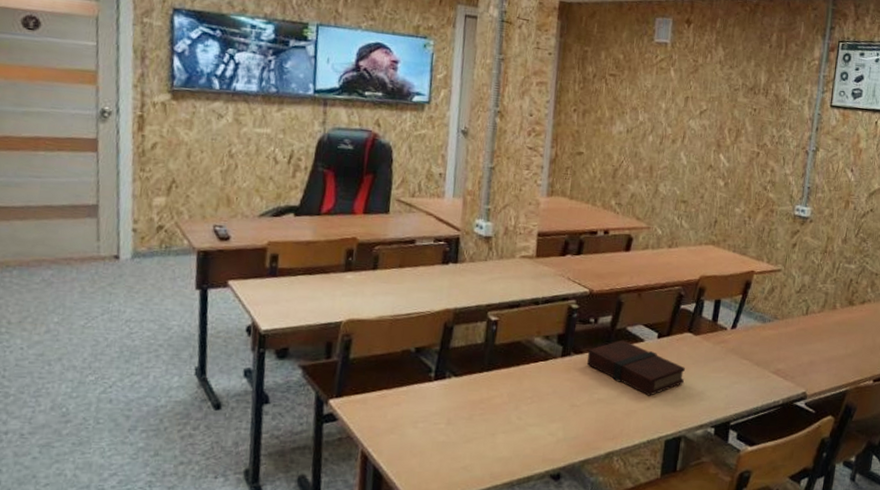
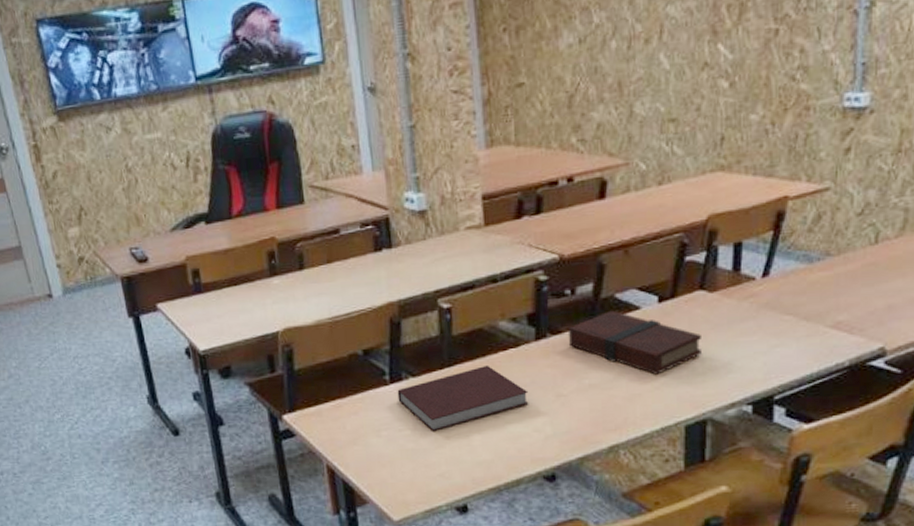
notebook: none [438,373,549,428] -> present [397,364,529,433]

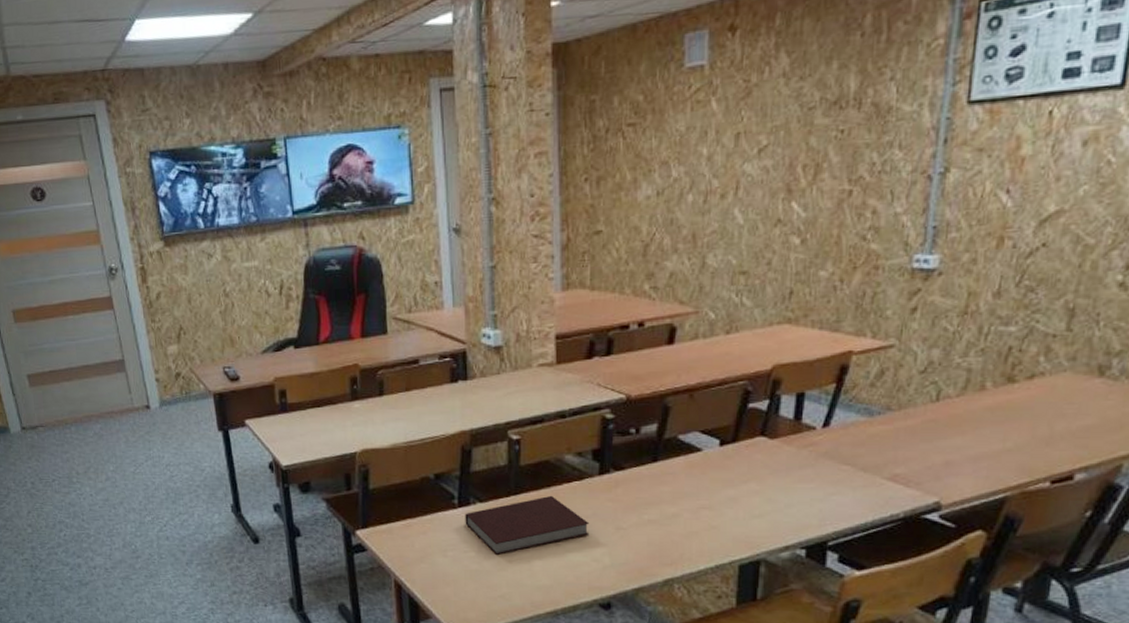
book: present [569,310,701,375] -> none [632,451,760,515]

